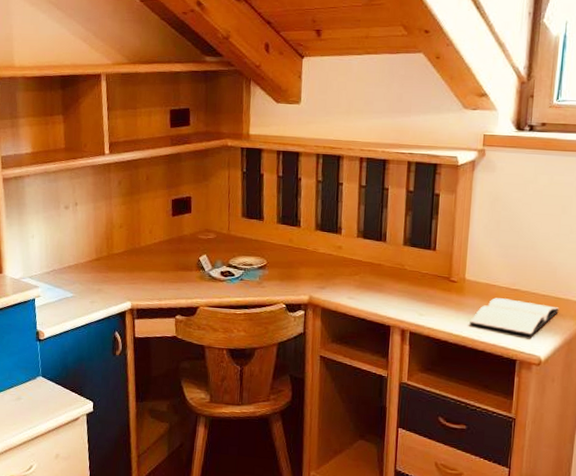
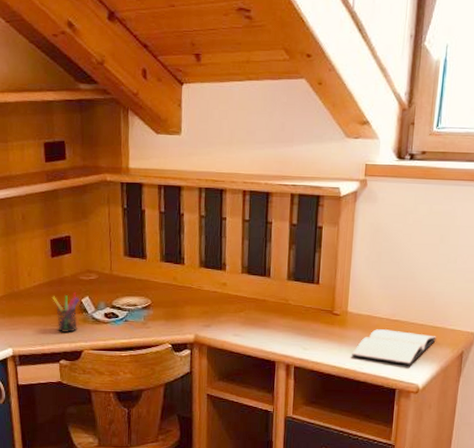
pen holder: none [171,249,197,289] -> present [52,291,79,333]

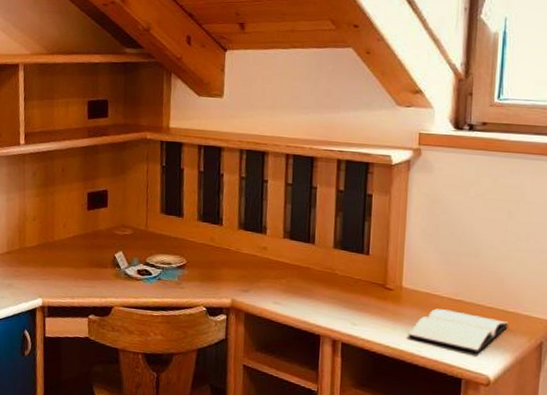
pen holder: present [52,291,79,333] -> none [85,245,113,287]

